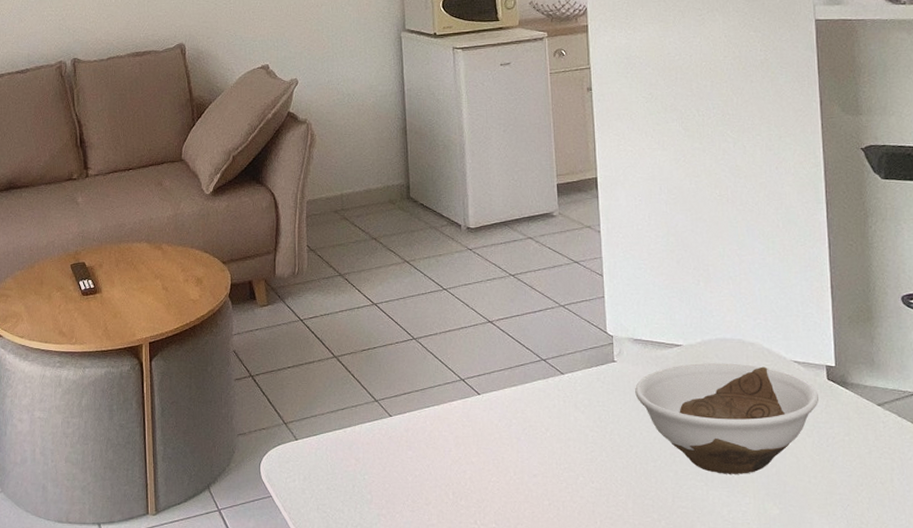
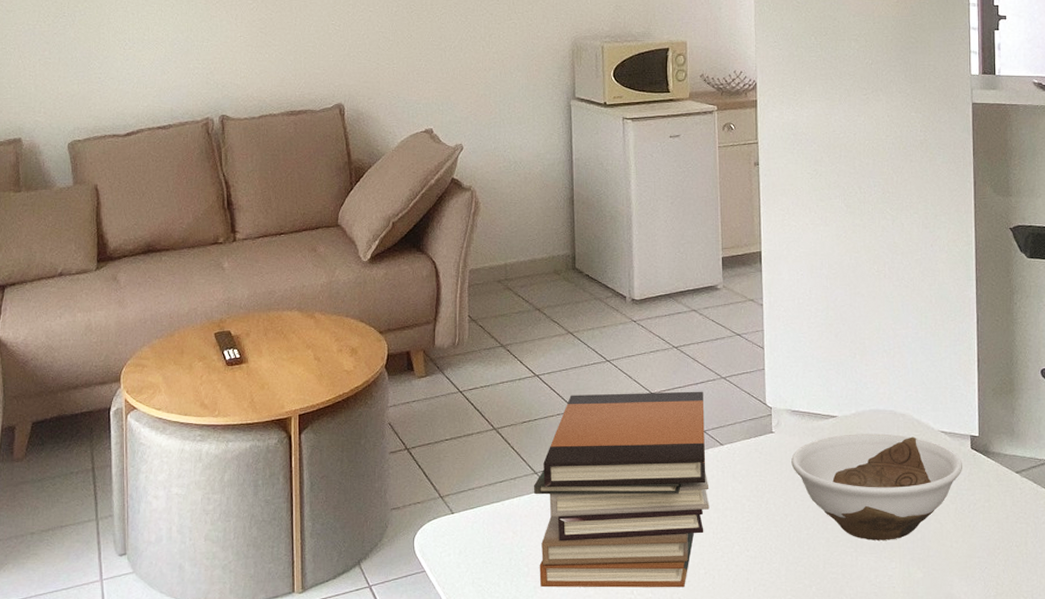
book stack: none [374,319,552,519] -> present [533,391,710,588]

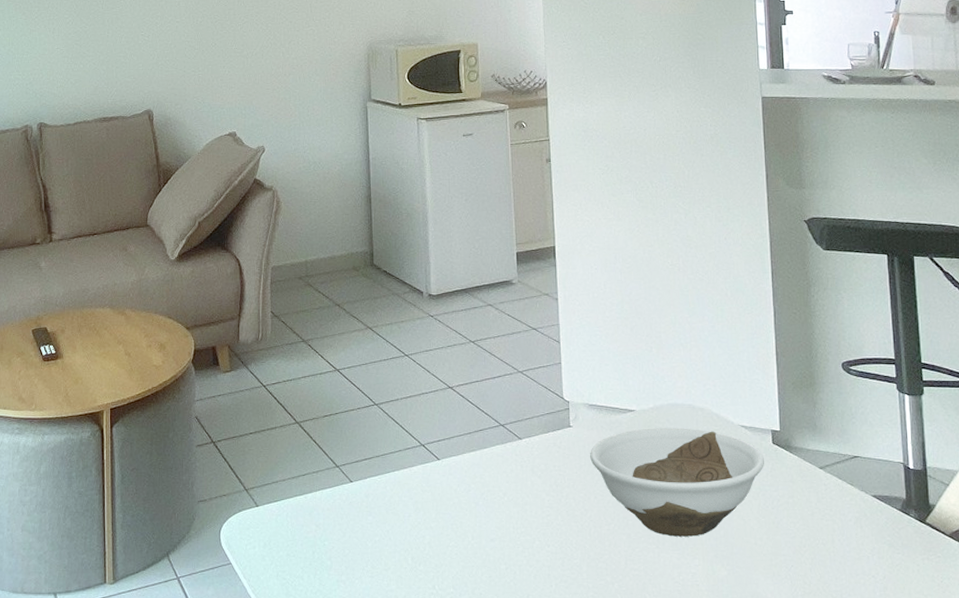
book stack: present [533,391,710,588] -> none [335,385,509,583]

